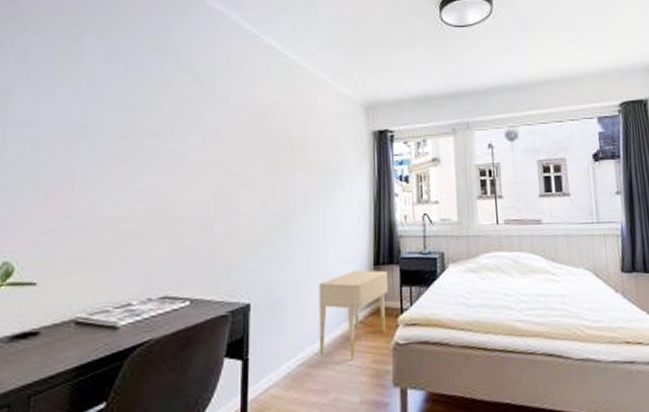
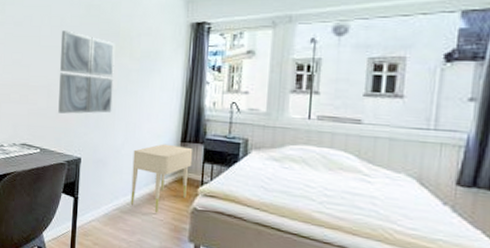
wall art: none [216,142,288,248] -> present [58,30,116,114]

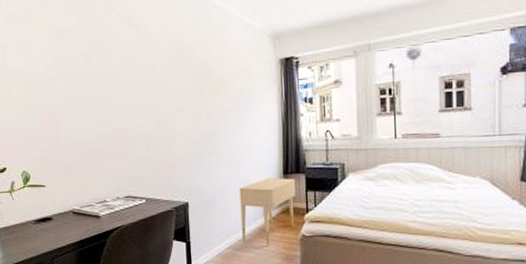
wall art: present [58,30,116,114] -> none [153,77,214,161]

